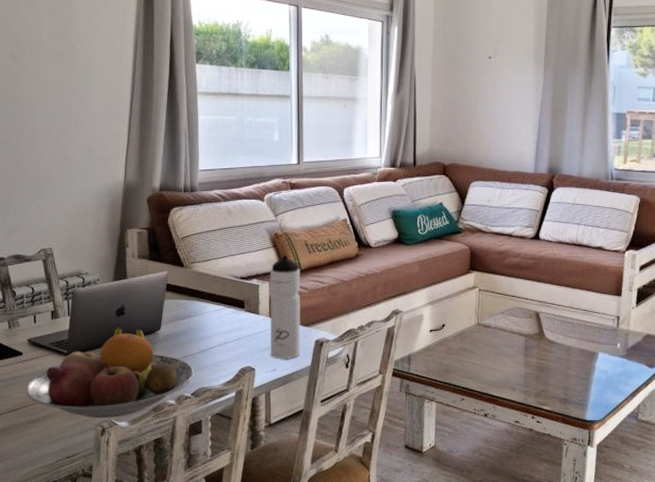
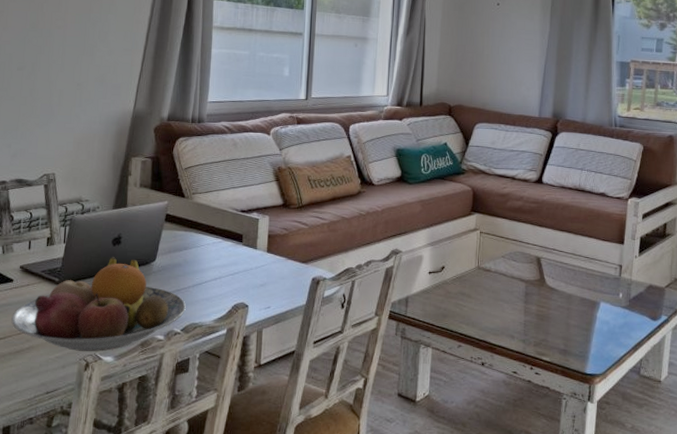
water bottle: present [269,255,301,359] -> none [266,189,302,296]

